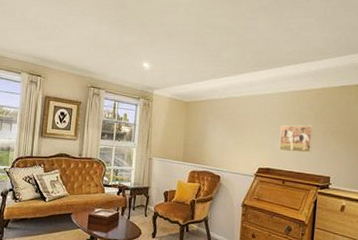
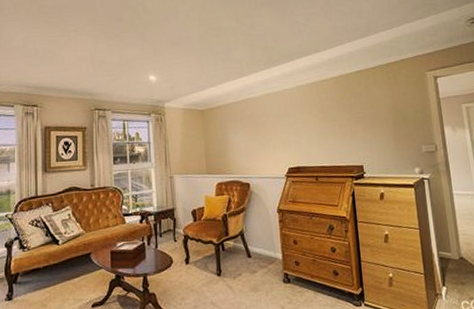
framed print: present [279,125,314,153] -> none [304,115,340,146]

